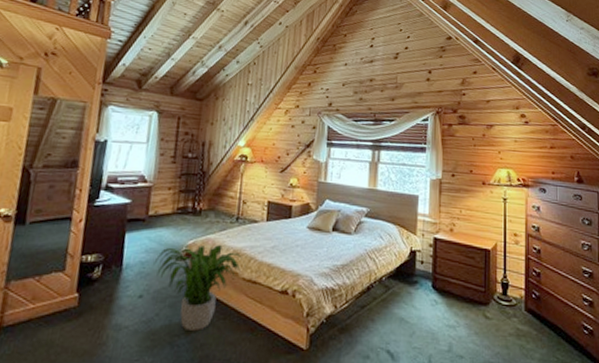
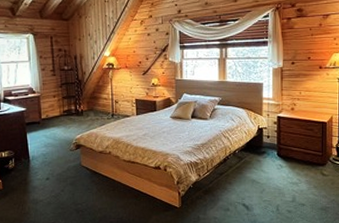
potted plant: present [153,245,246,331] -> none [53,137,124,200]

